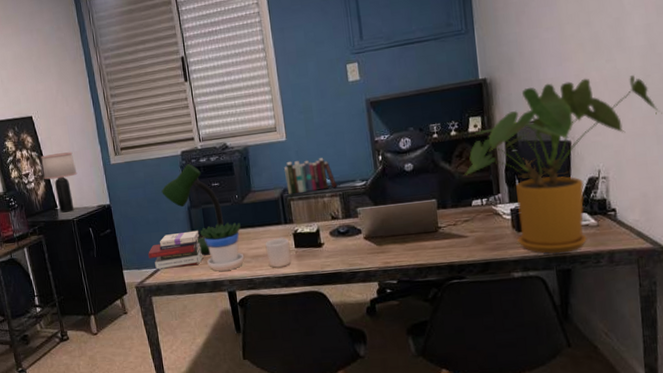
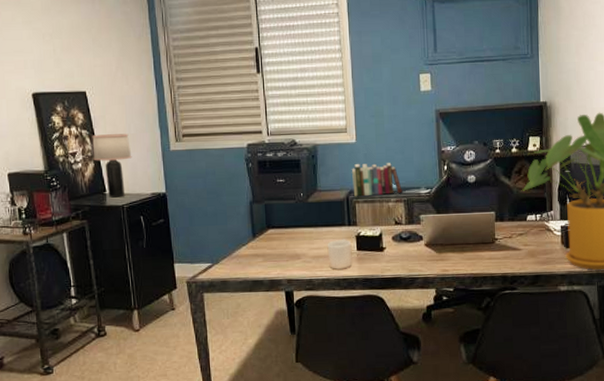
books: present [148,230,204,270] -> none [203,226,263,265]
desk lamp: present [161,164,225,256] -> none [223,157,287,253]
flowerpot: present [199,222,245,272] -> none [260,220,305,270]

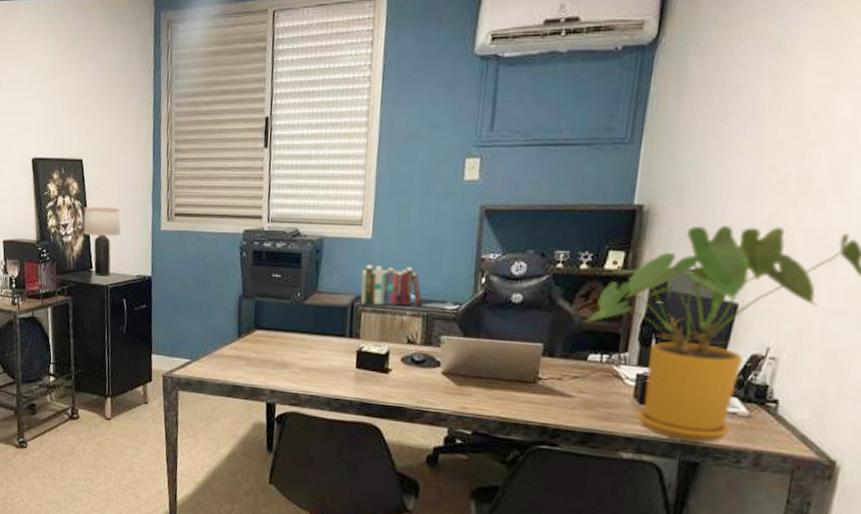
mug: present [327,240,352,270] -> none [319,352,351,388]

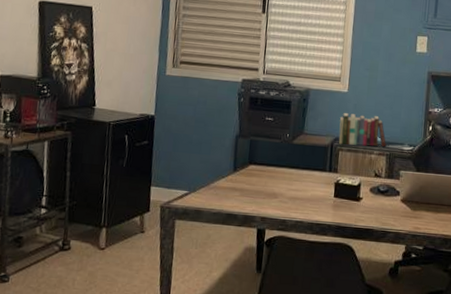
table lamp: present [83,207,121,276] -> none [88,49,127,114]

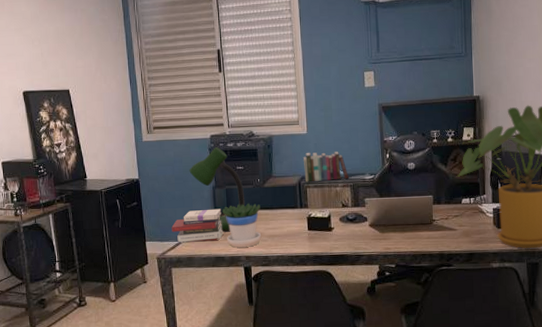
books: none [182,158,242,196] -> present [171,208,225,243]
desk lamp: none [212,93,270,188] -> present [189,147,246,232]
flowerpot: none [242,158,286,207] -> present [222,203,262,248]

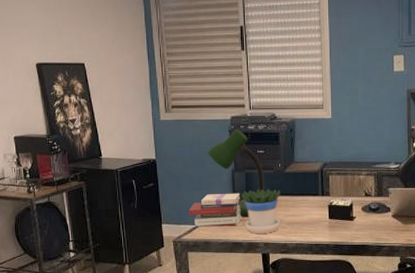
books: present [304,152,349,182] -> none [327,138,373,169]

